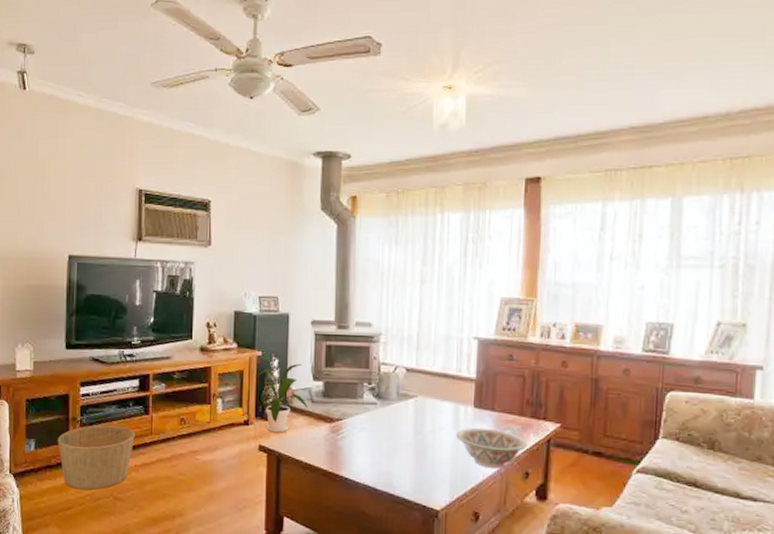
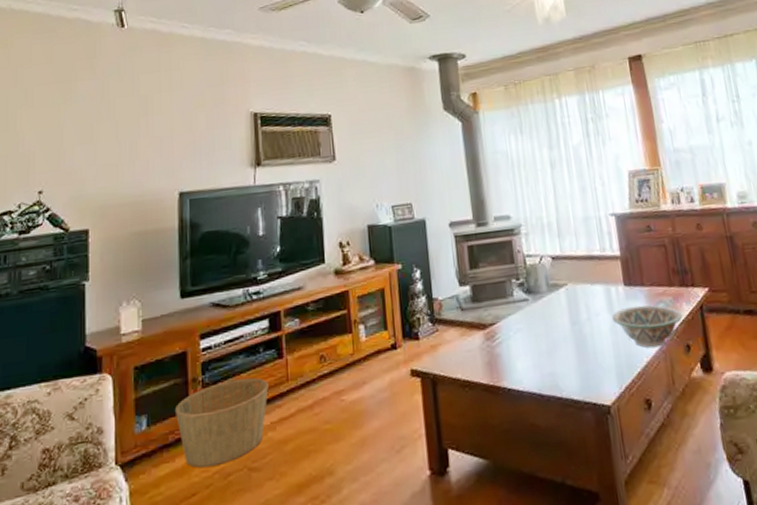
house plant: present [255,364,308,433] -> none [398,271,458,353]

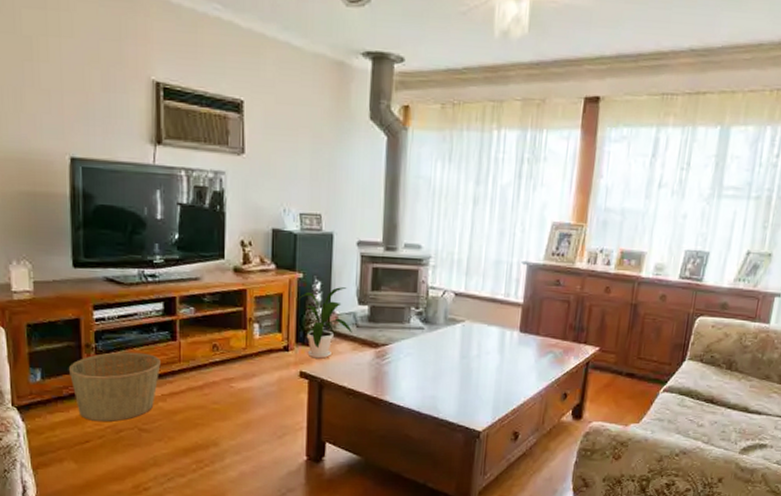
house plant: none [398,271,458,353] -> present [296,287,352,359]
decorative bowl: present [612,305,682,348] -> none [501,351,567,391]

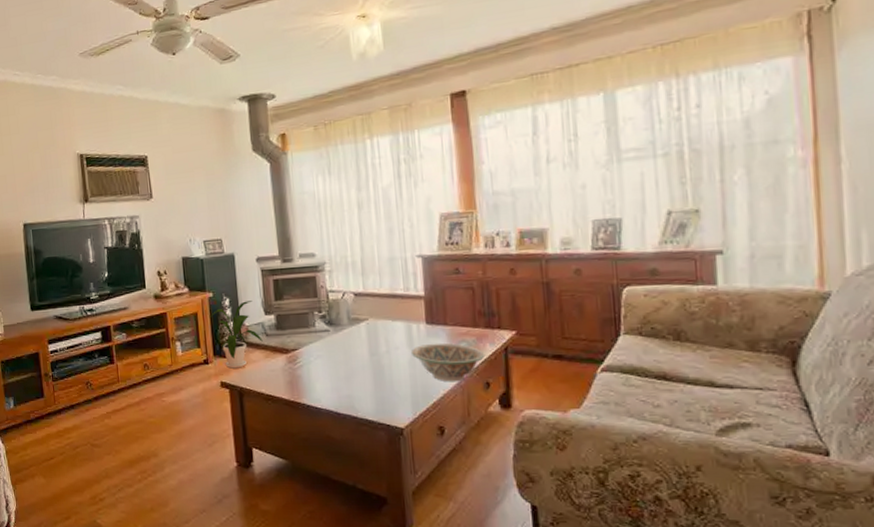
basket: present [68,351,161,422] -> none [33,376,104,439]
decorative bowl: none [501,351,567,391] -> present [412,342,484,382]

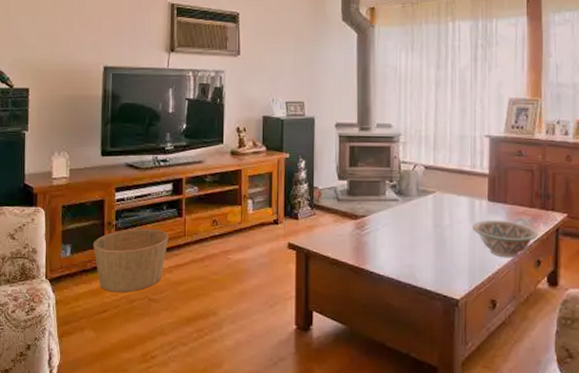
basket: none [33,376,104,439] -> present [92,228,169,292]
house plant: present [209,301,263,369] -> none [284,165,334,231]

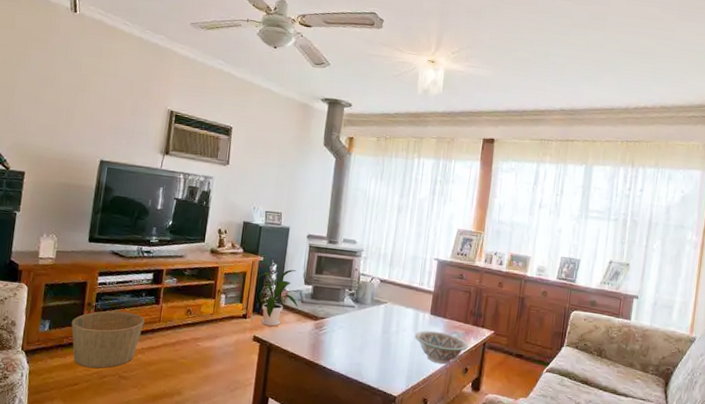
house plant: none [284,165,334,231] -> present [256,269,298,327]

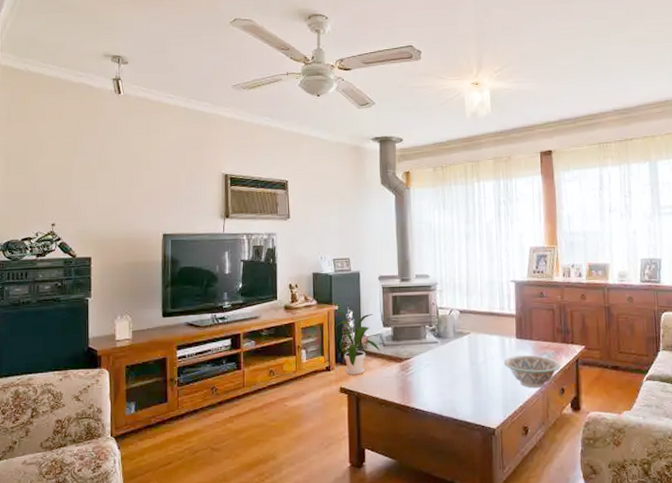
basket: present [71,311,145,369] -> none [156,382,229,444]

